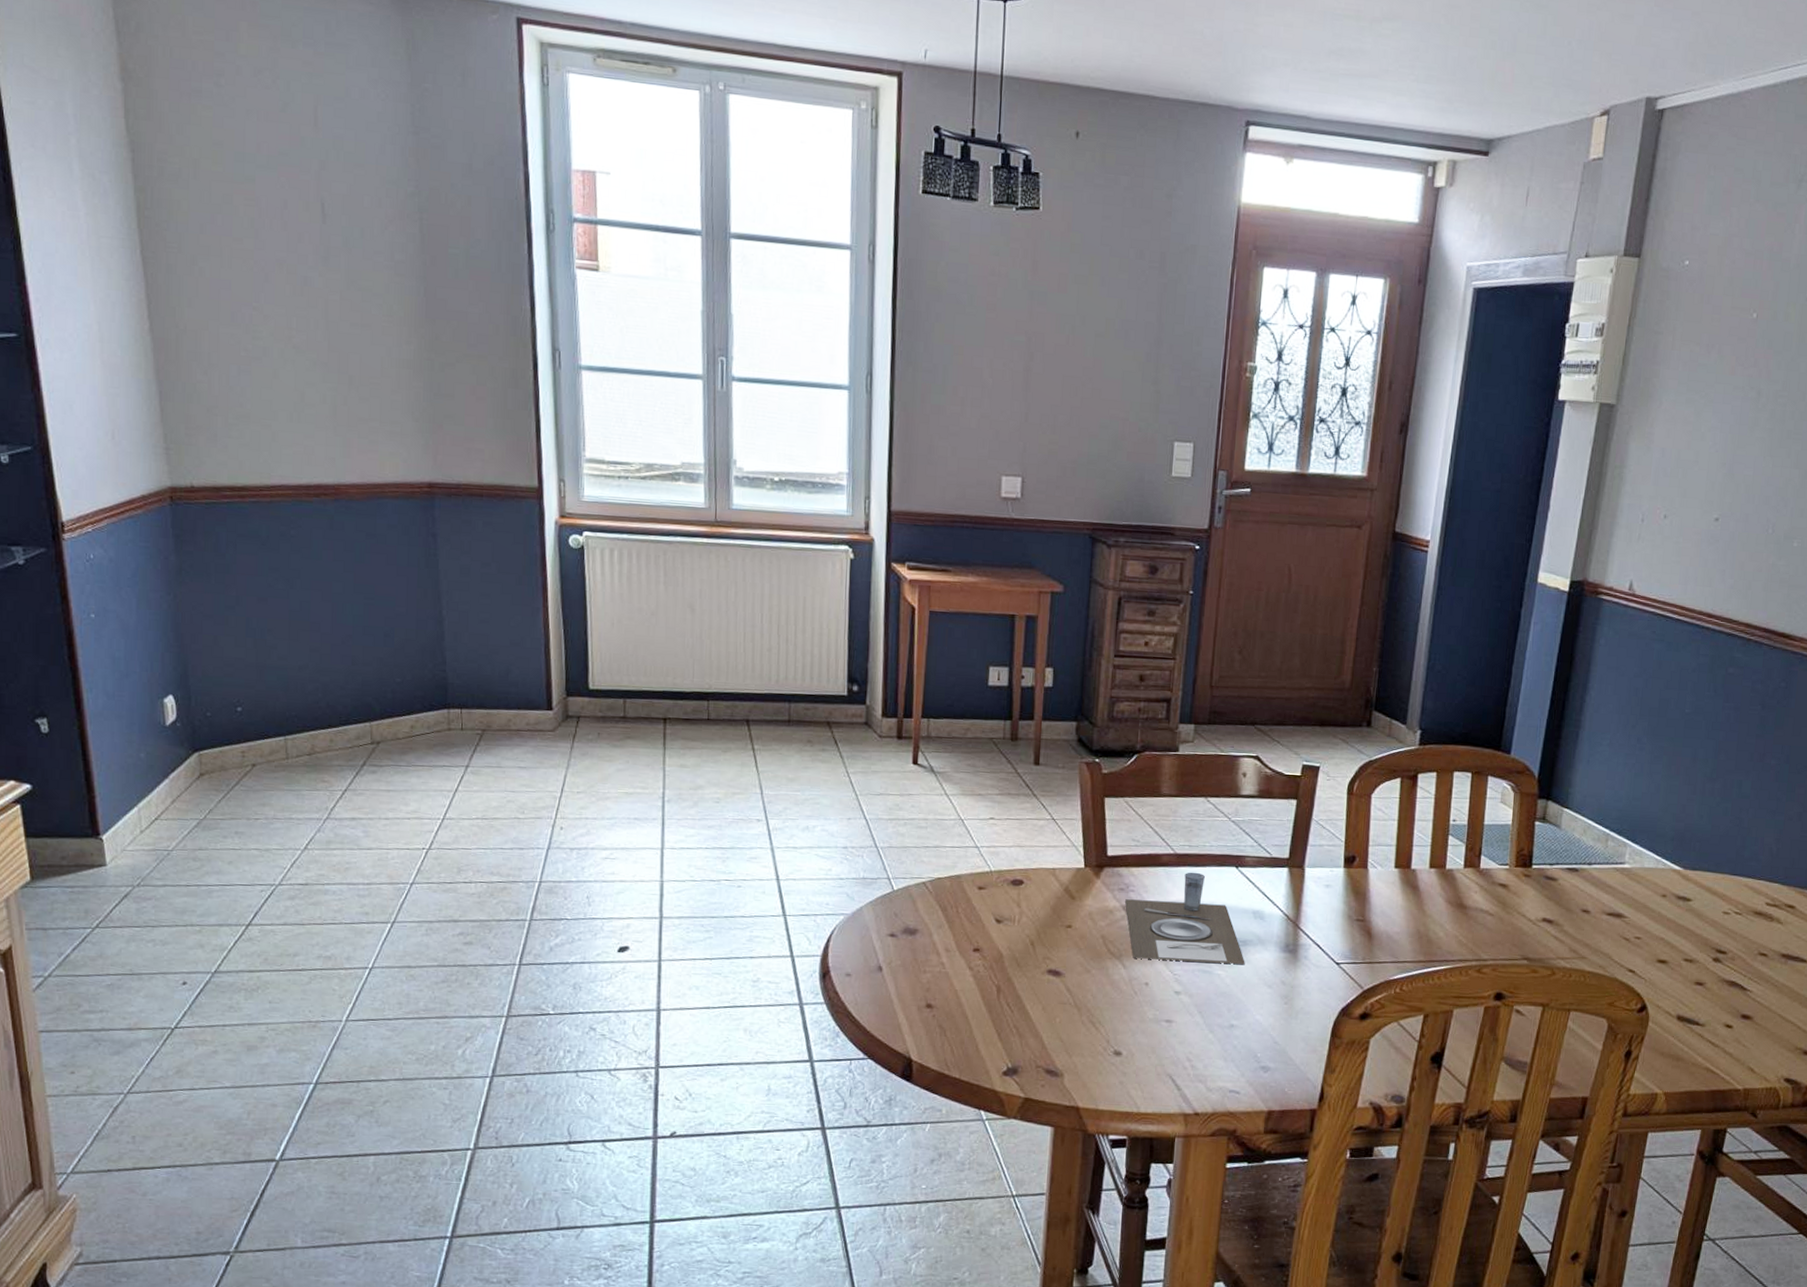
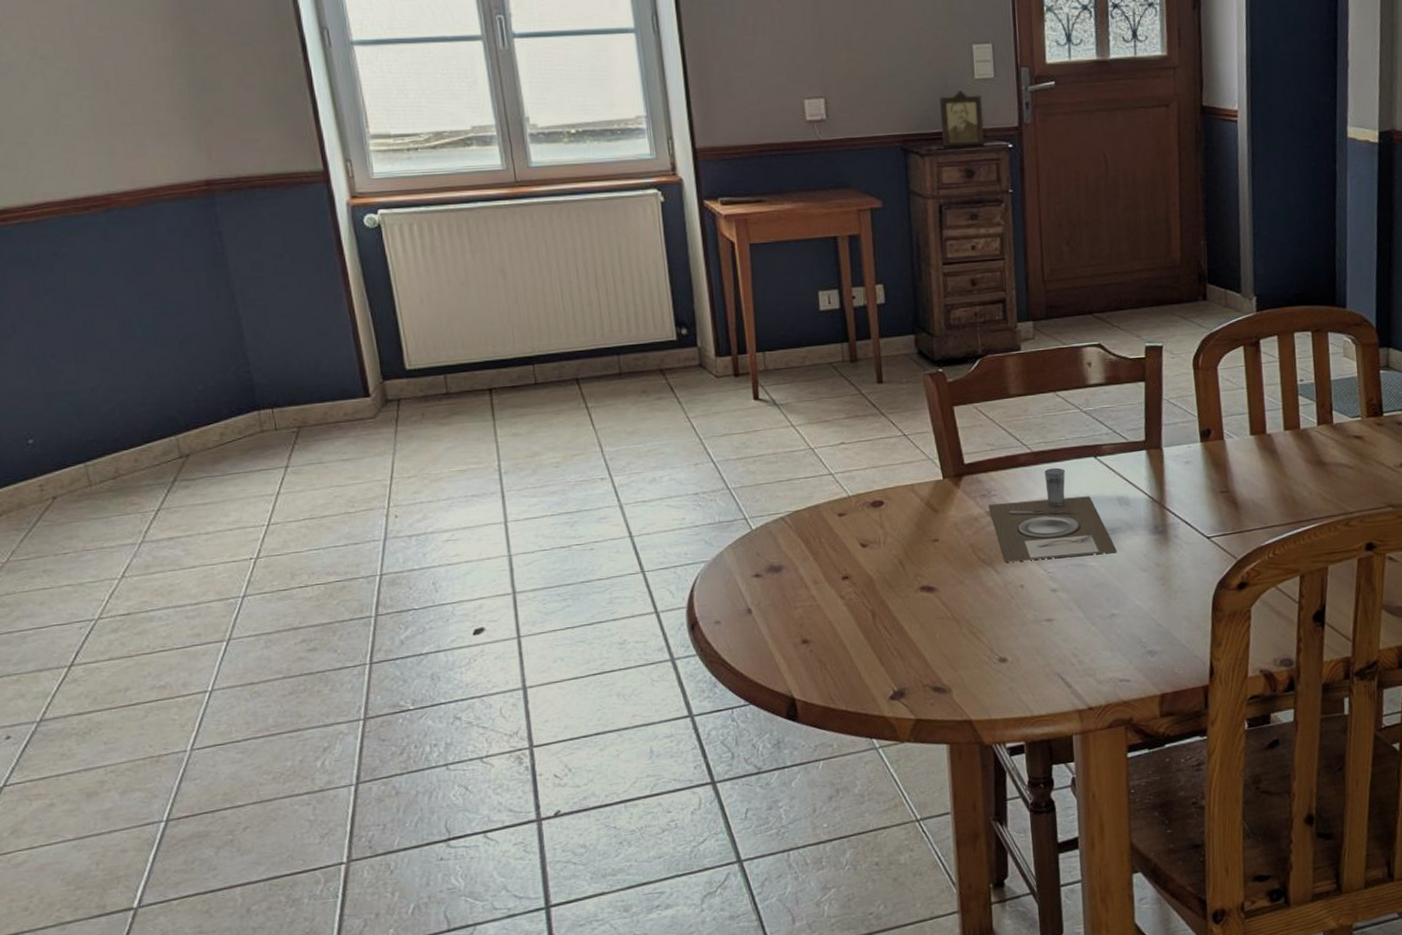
photo frame: none [1130,486,1176,546] -> present [940,90,985,150]

